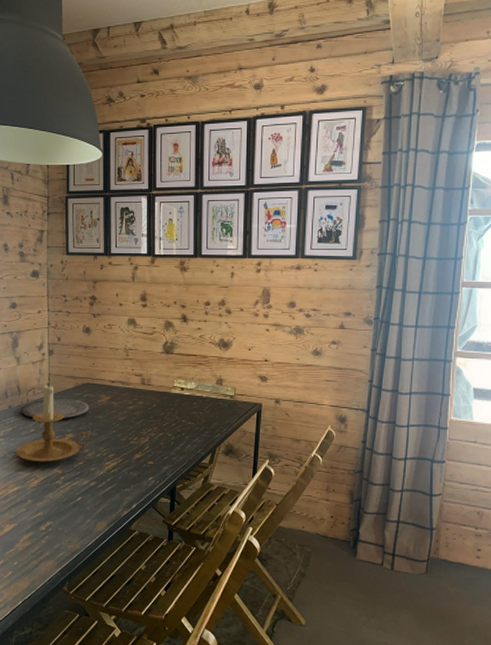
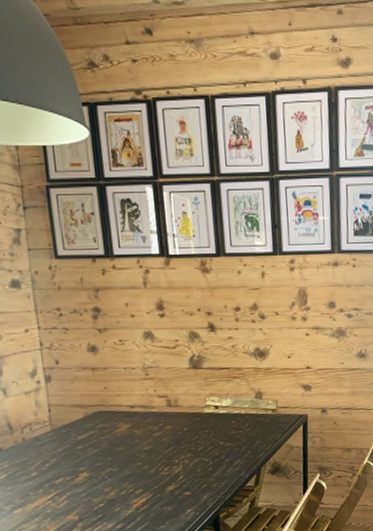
candle holder: present [16,383,91,463] -> none [15,415,111,511]
plate: present [20,399,89,419] -> none [15,431,106,459]

